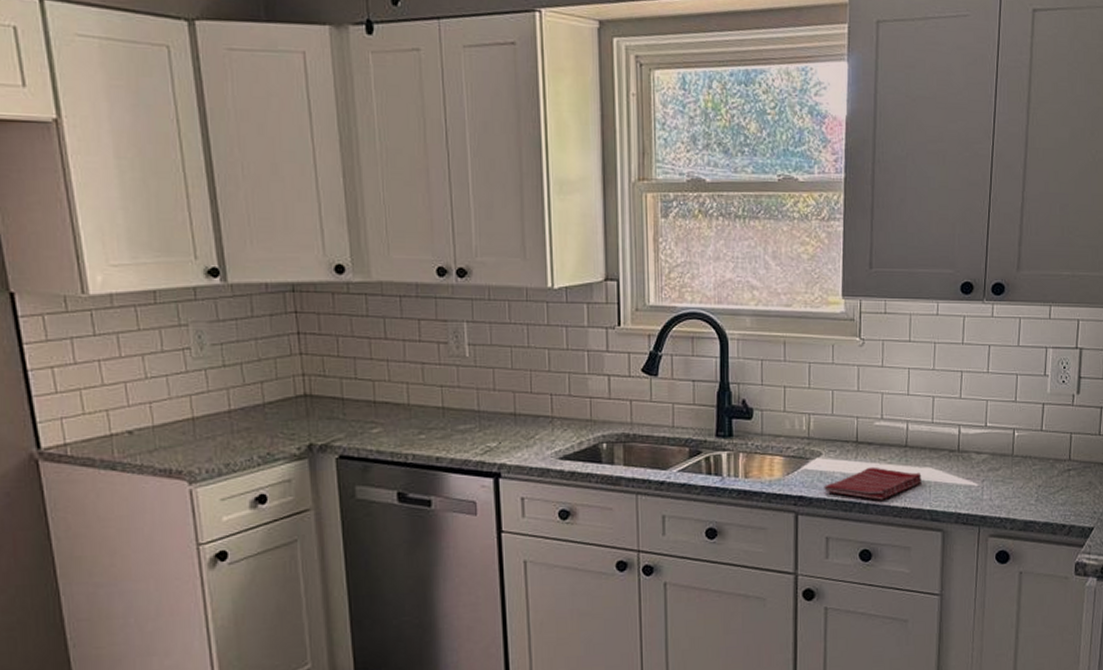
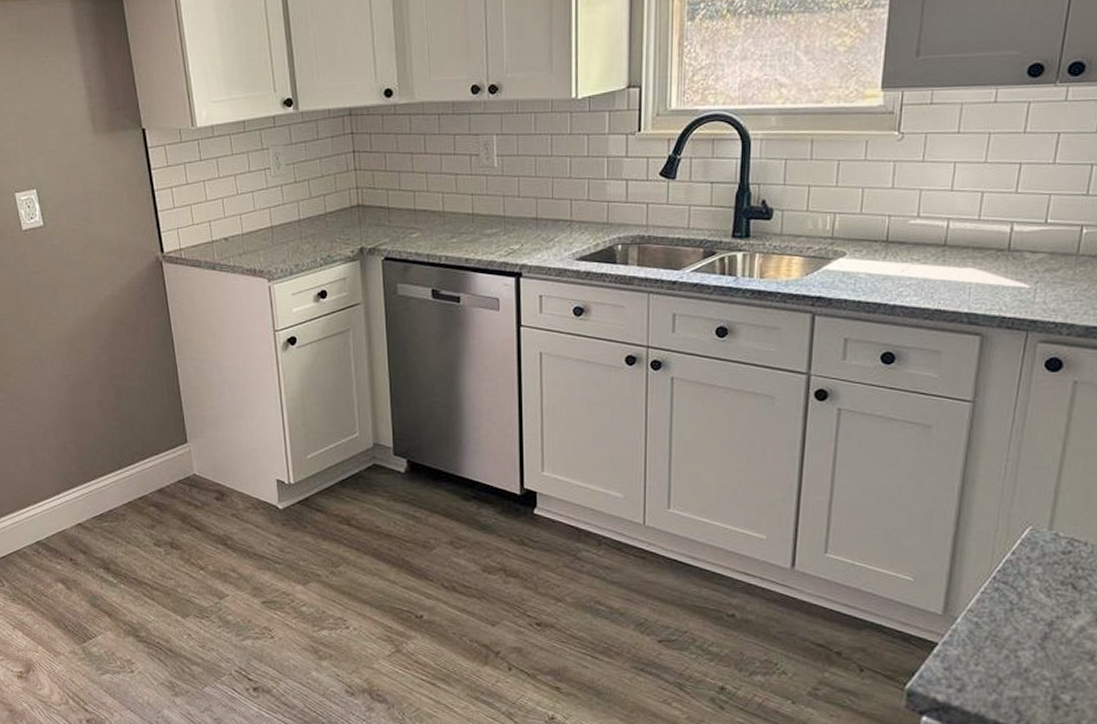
dish towel: present [824,467,922,500] -> none [846,267,961,302]

